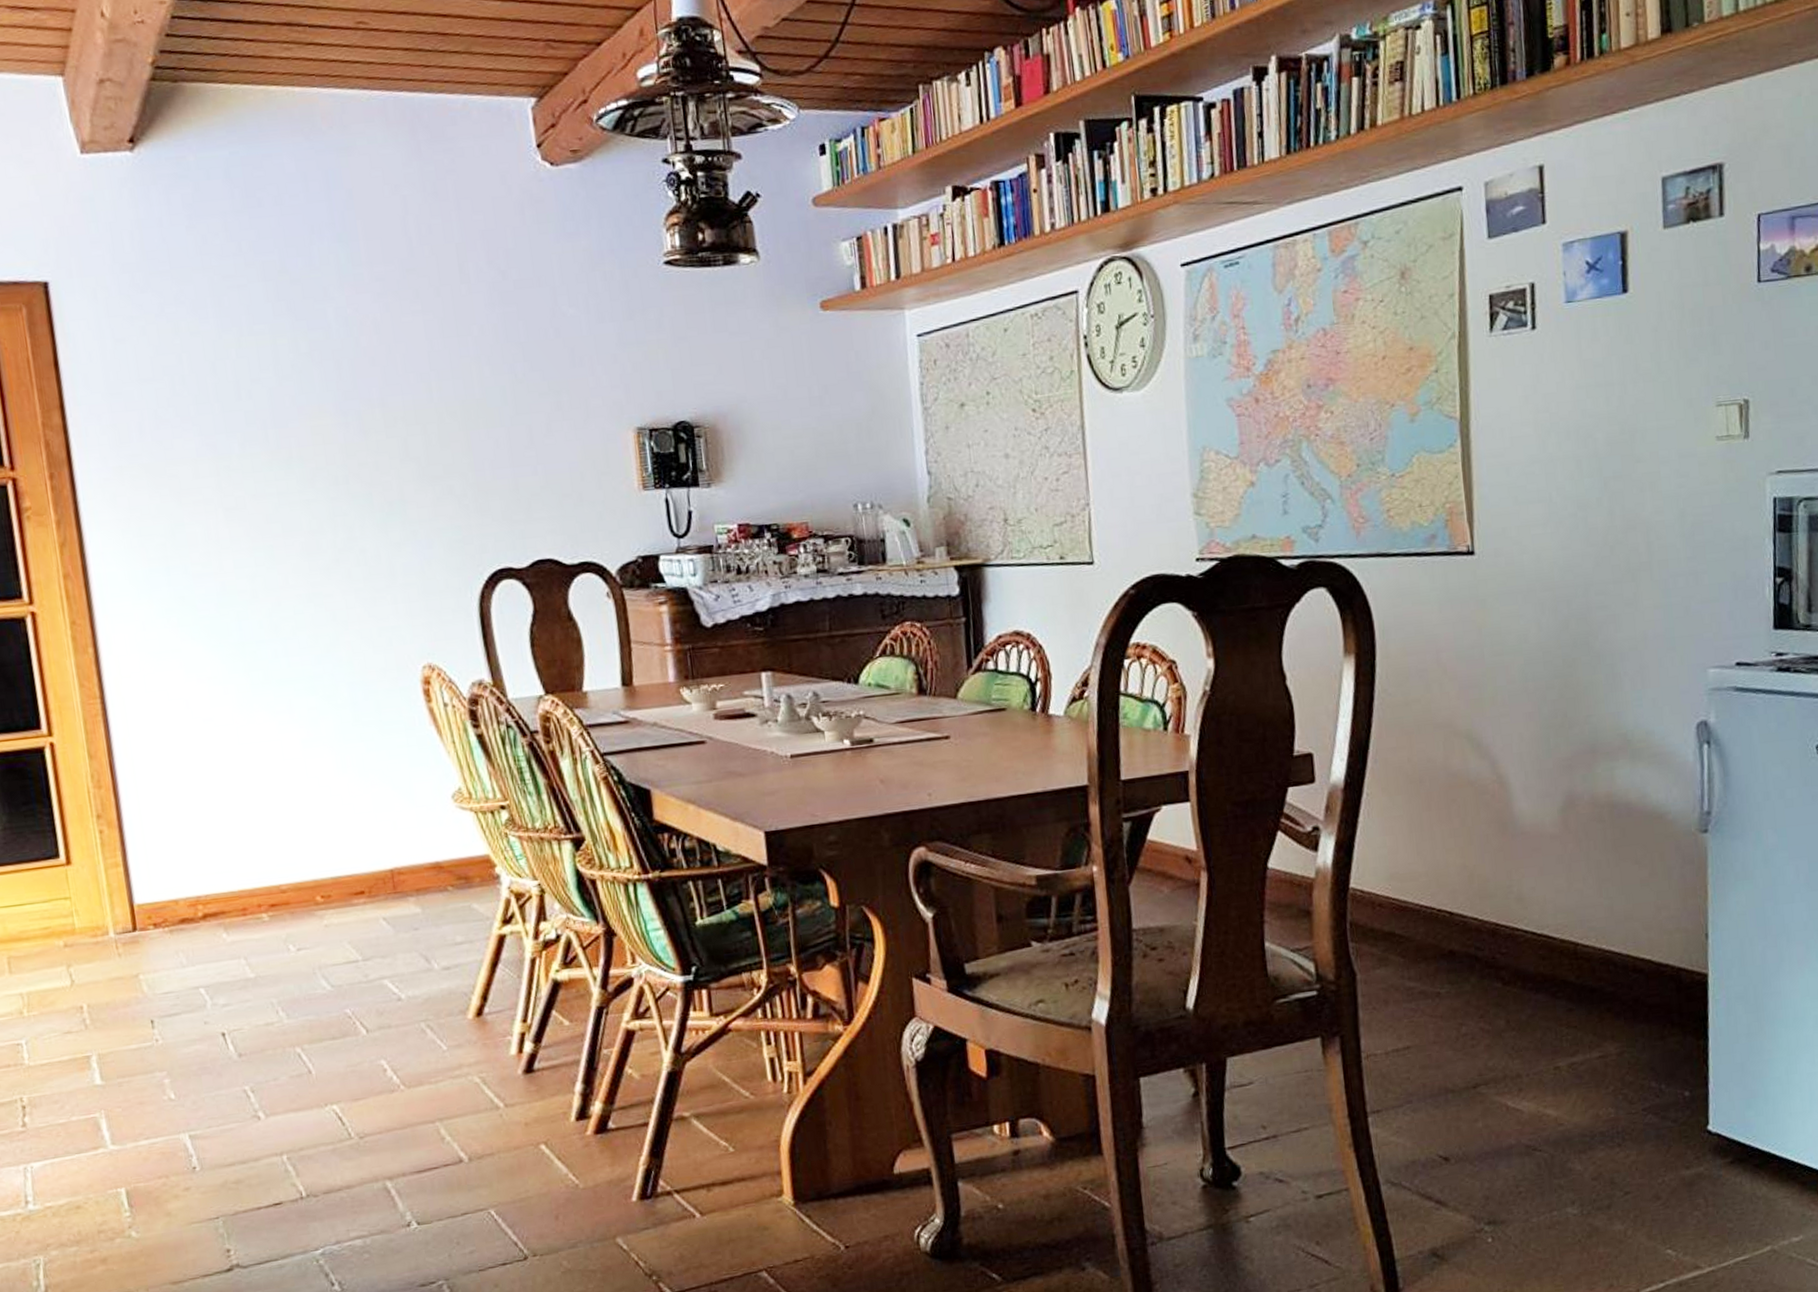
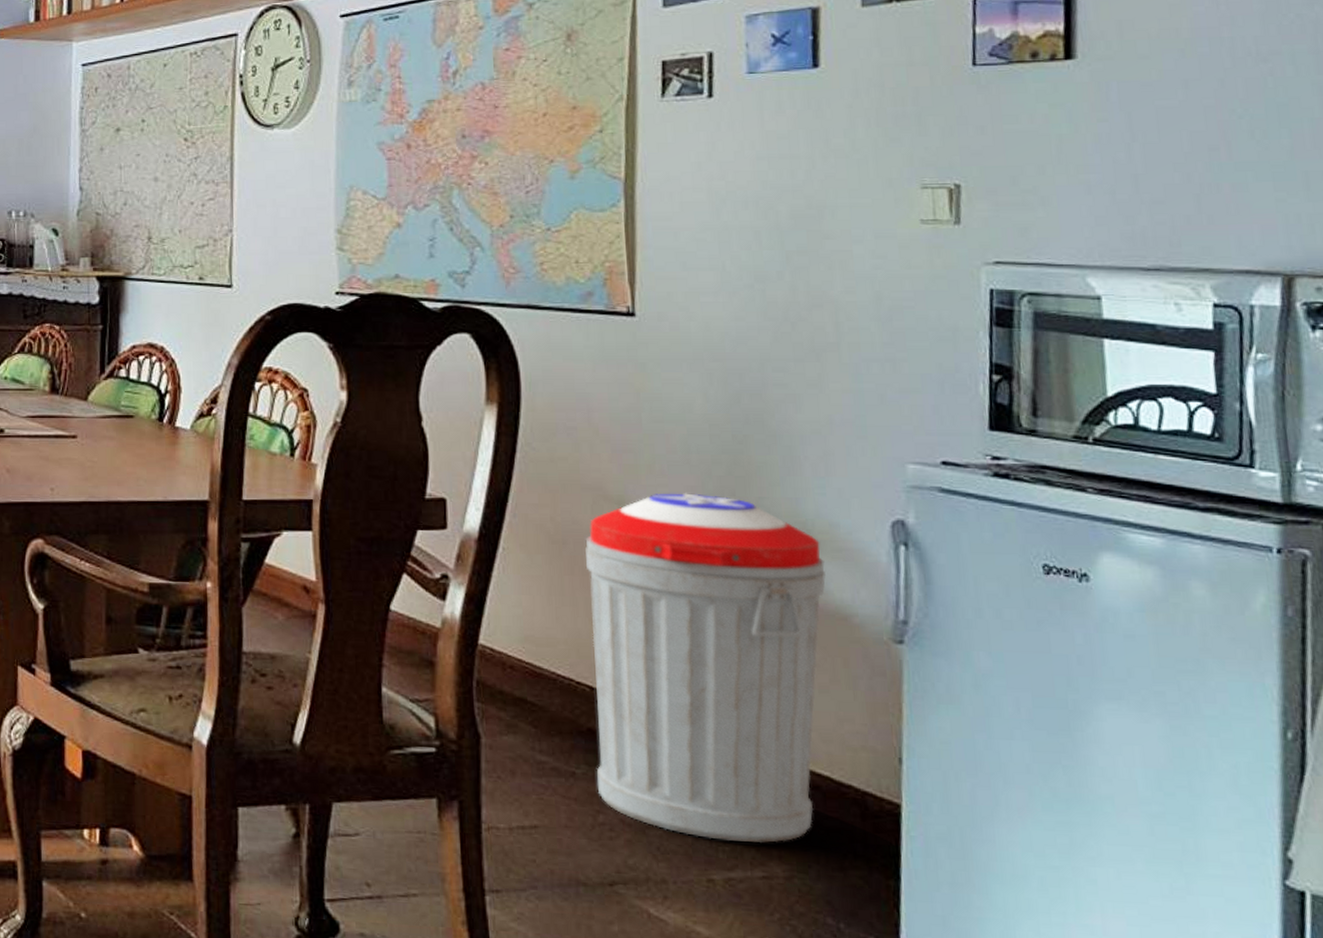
trash can: none [1439,718,1644,1032] -> present [585,493,826,843]

